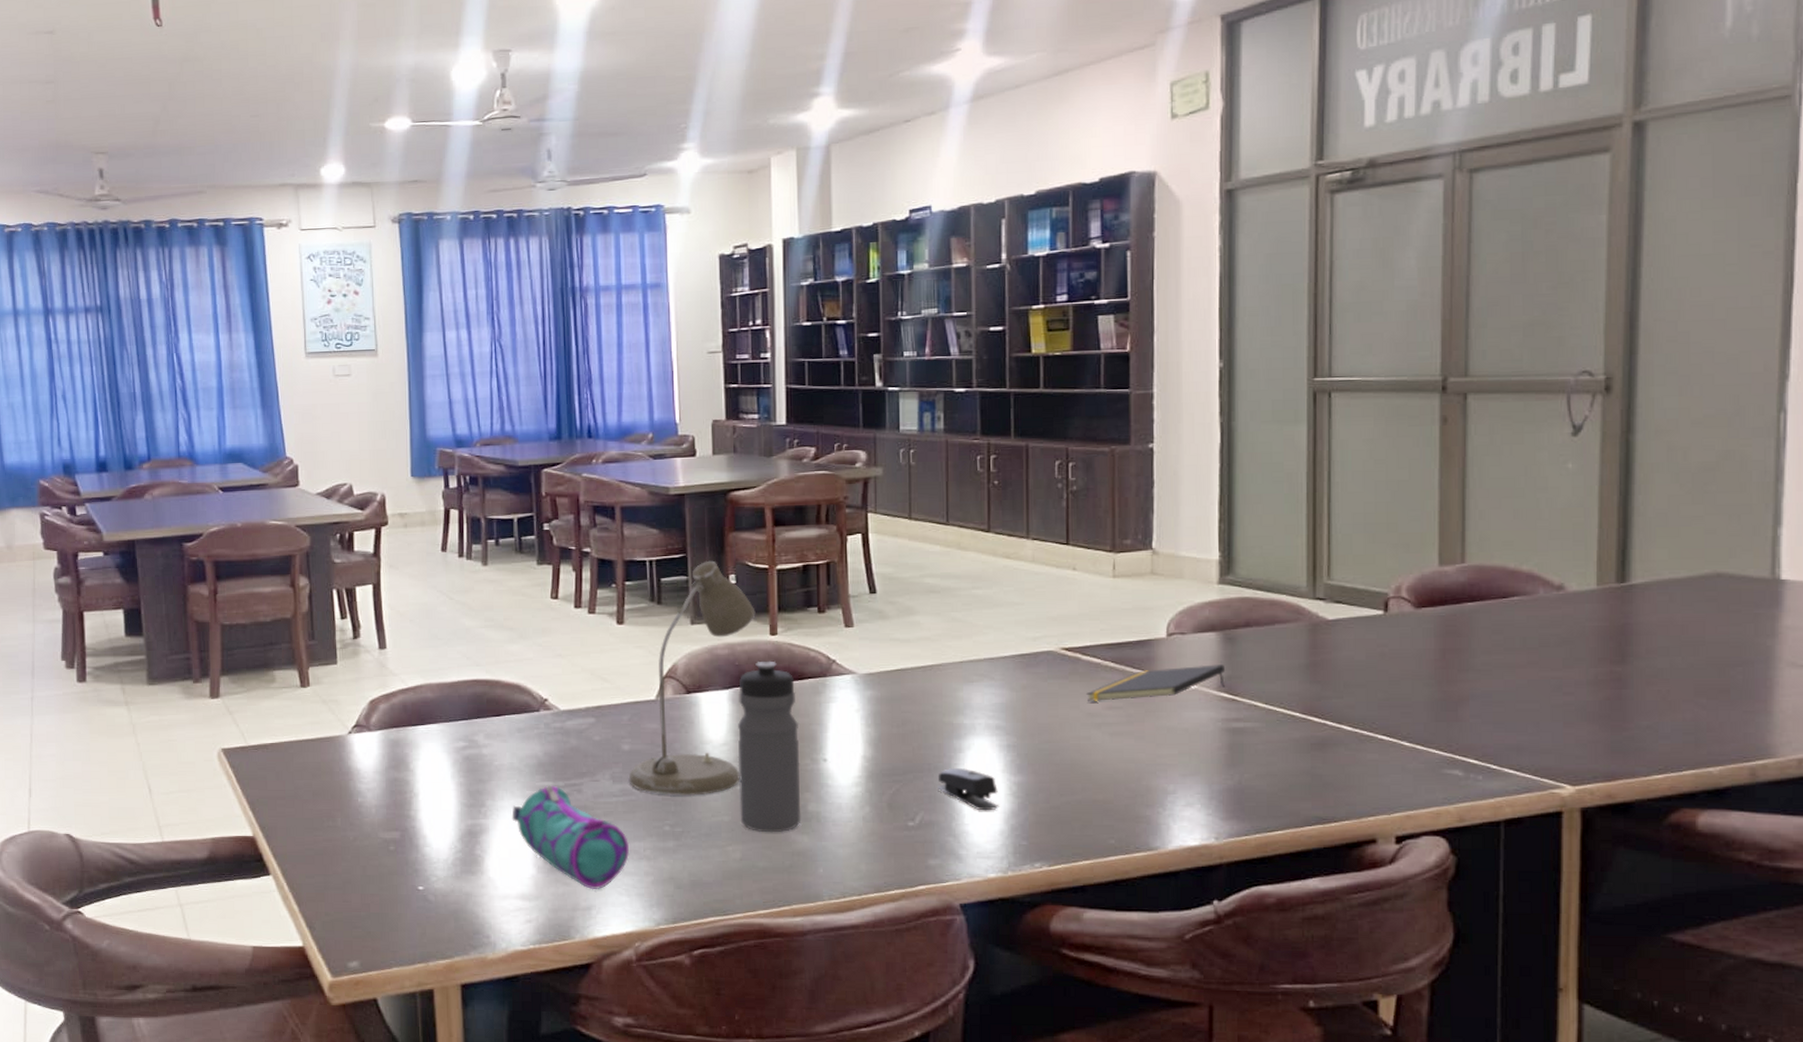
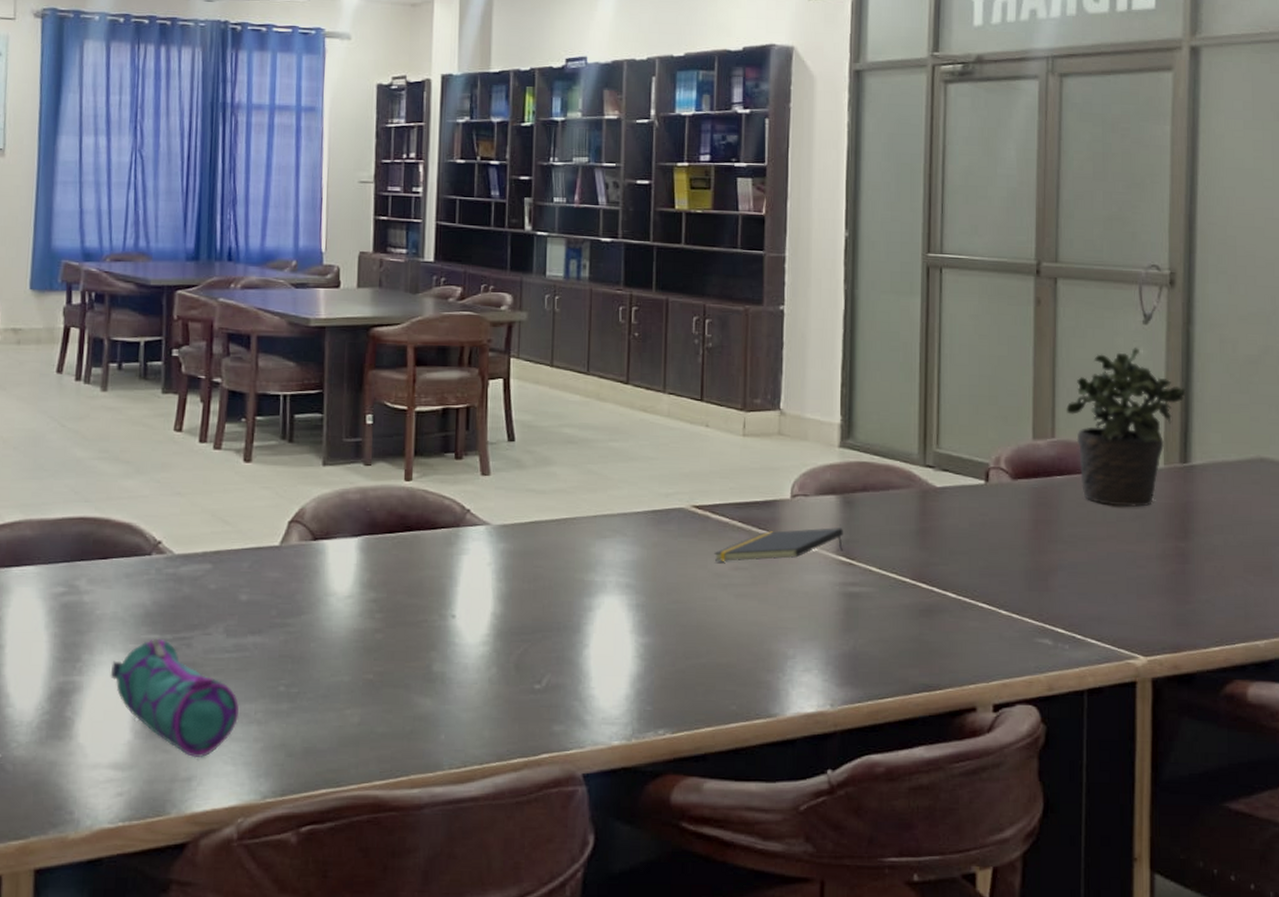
desk lamp: present [628,560,756,797] -> none [244,398,391,654]
water bottle: present [737,661,801,833] -> none [361,507,429,695]
stapler: present [937,768,999,811] -> none [566,628,626,674]
potted plant: none [1477,462,1624,631] -> present [1065,348,1186,507]

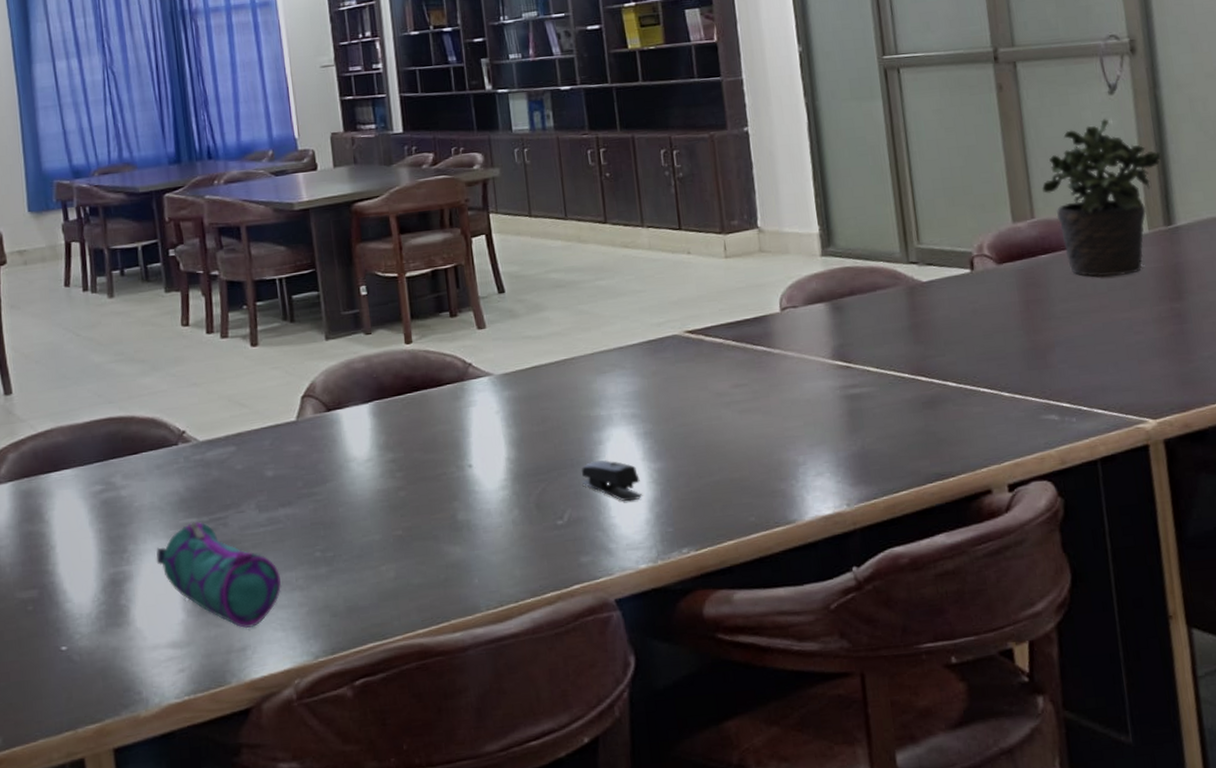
stapler: none [566,628,626,674] -> present [581,460,643,502]
notepad: present [714,528,844,561] -> none [713,333,839,381]

